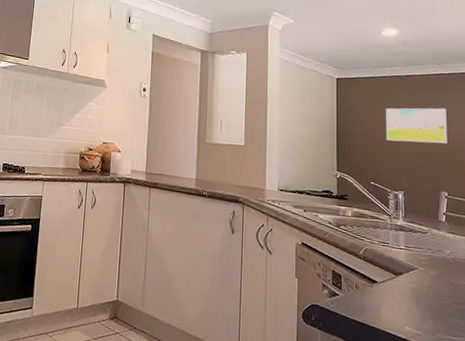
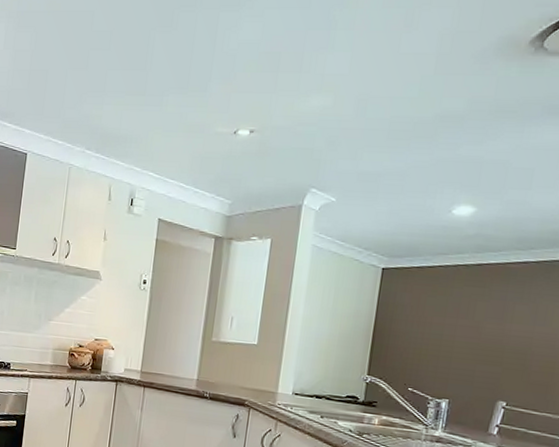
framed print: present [386,108,447,144] -> none [436,303,524,347]

